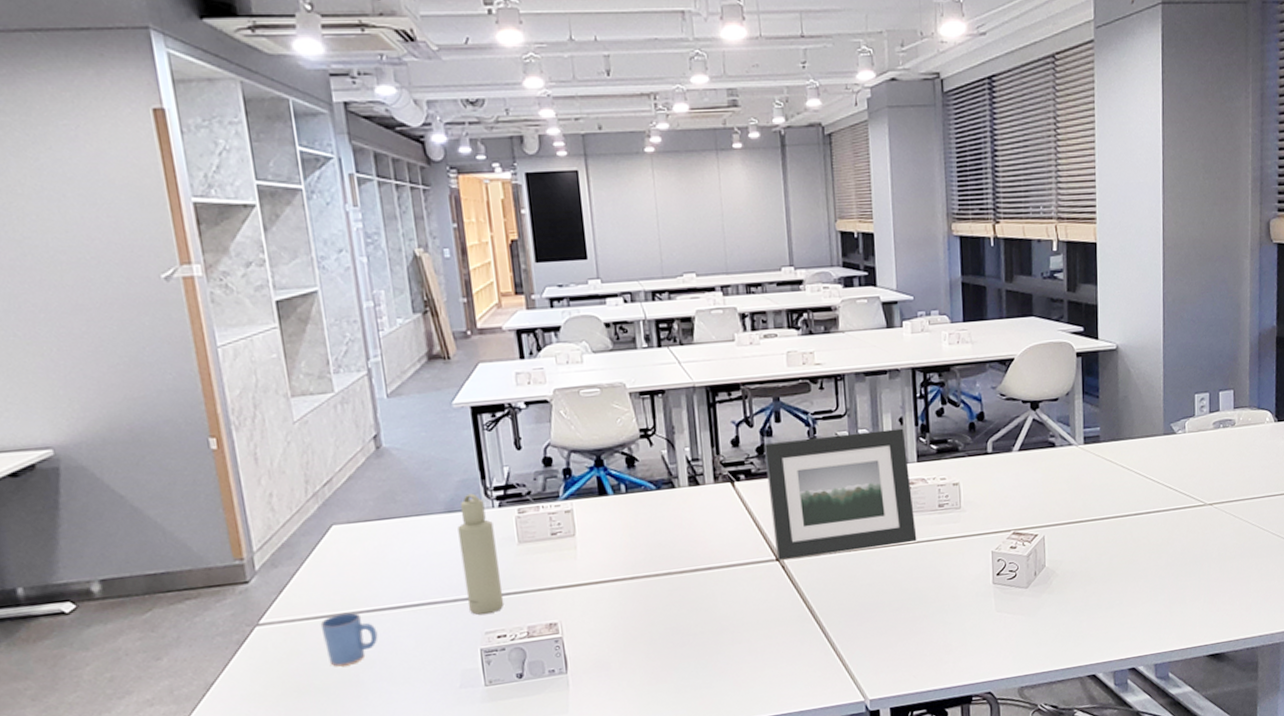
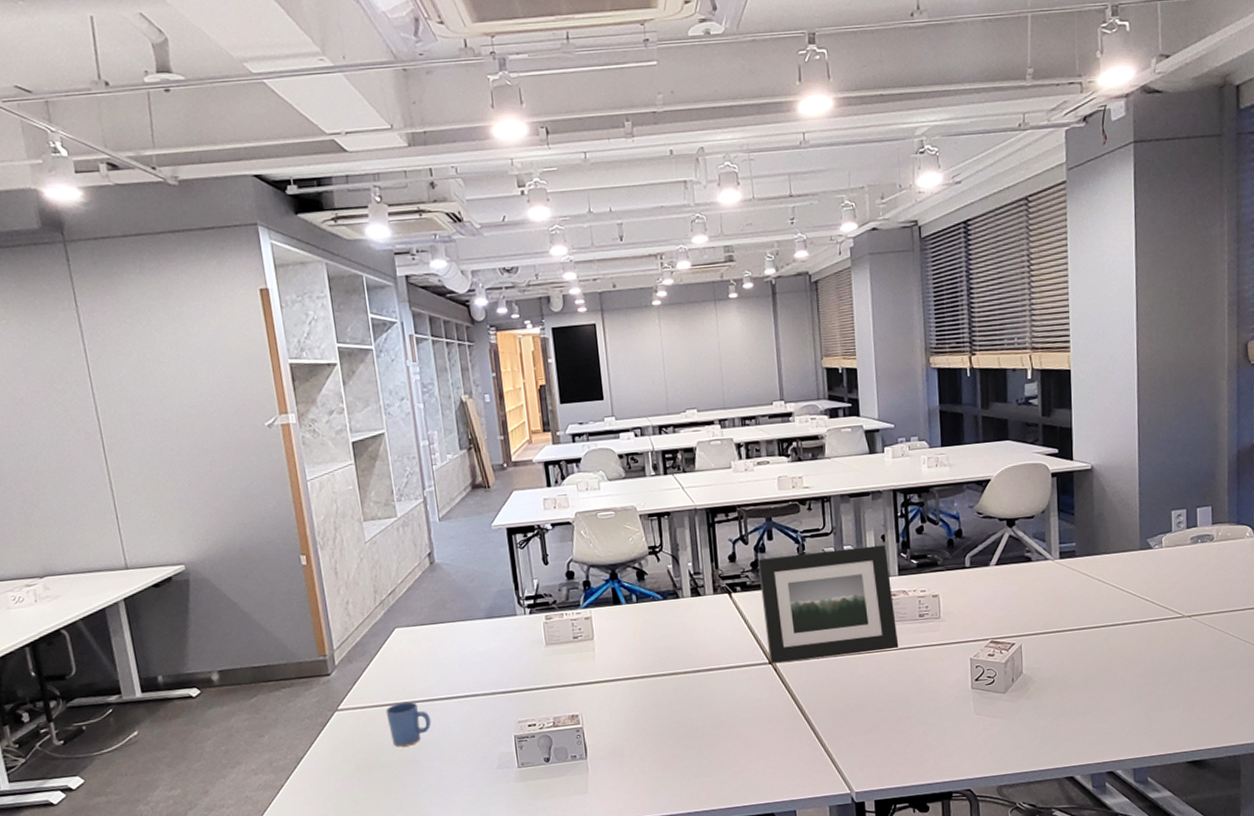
bottle: present [458,493,505,615] -> none [496,602,534,706]

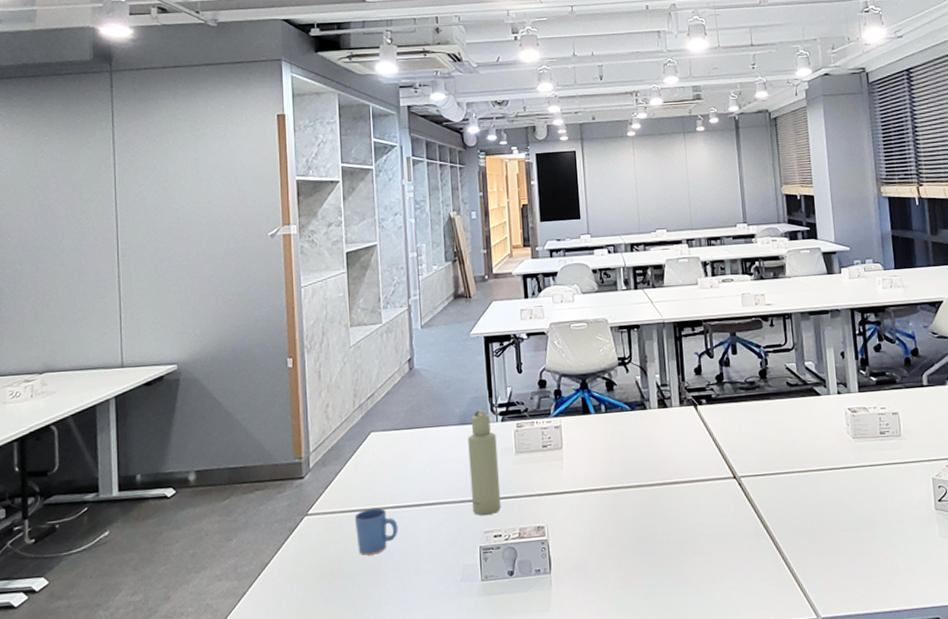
bottle: none [496,602,534,706] -> present [468,409,502,515]
picture frame: present [757,544,899,664] -> none [722,361,861,478]

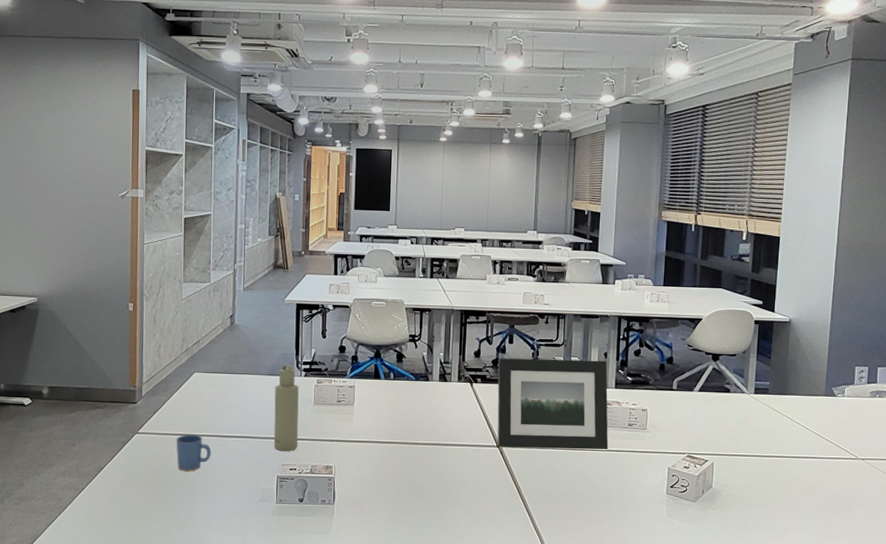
picture frame: none [722,361,861,478] -> present [497,358,609,450]

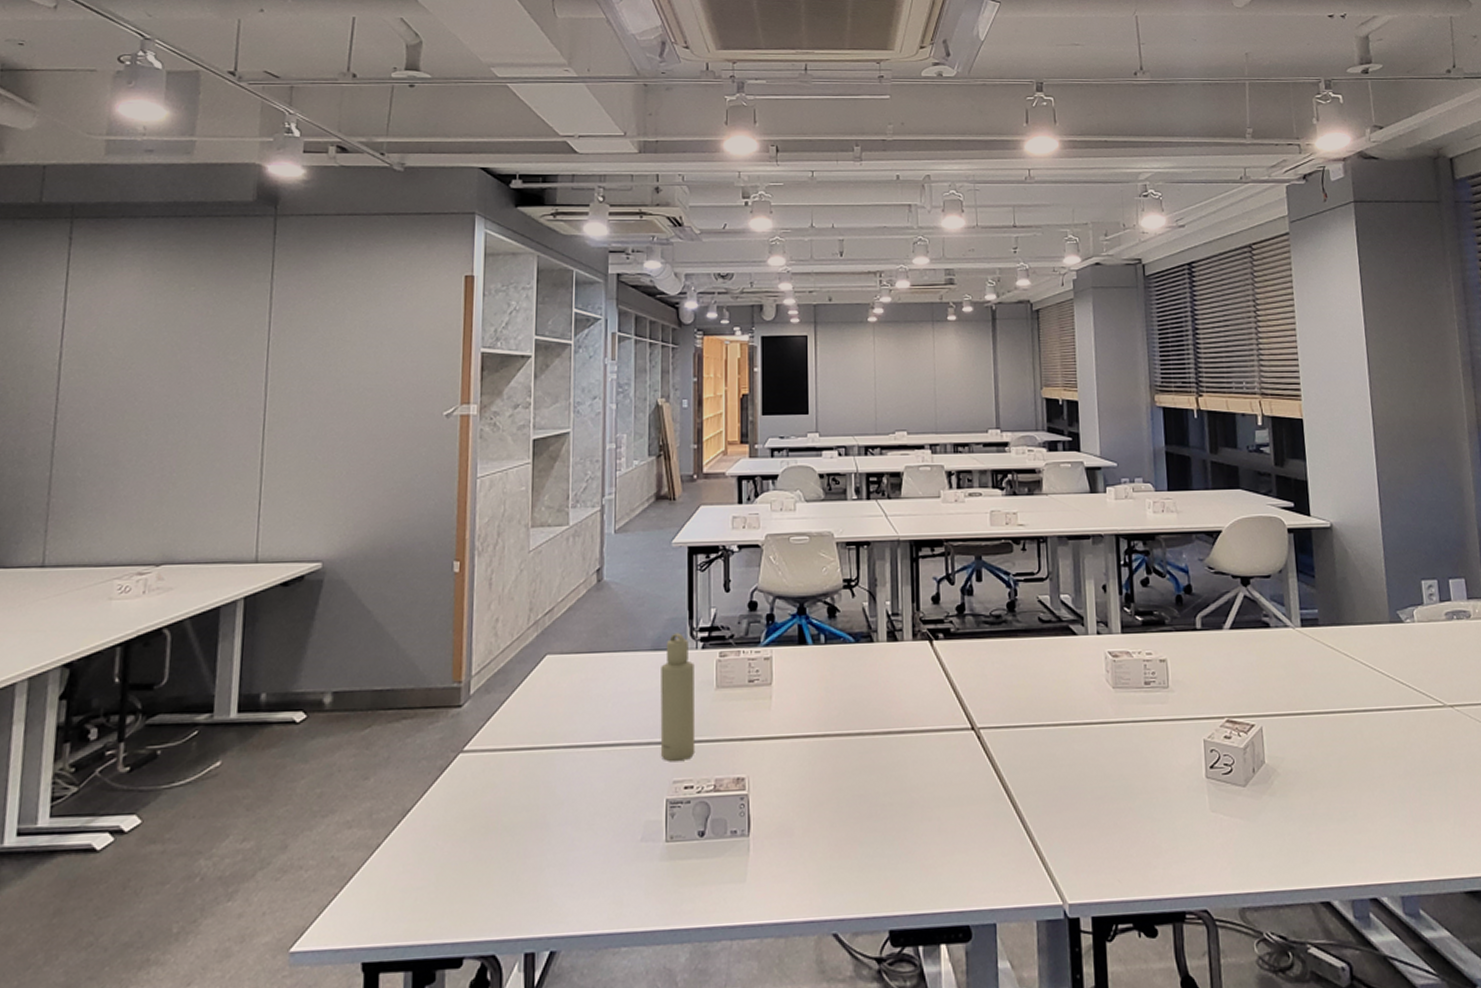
mug: present [176,434,211,471] -> none [518,746,571,805]
picture frame: present [497,358,609,450] -> none [963,596,1122,729]

